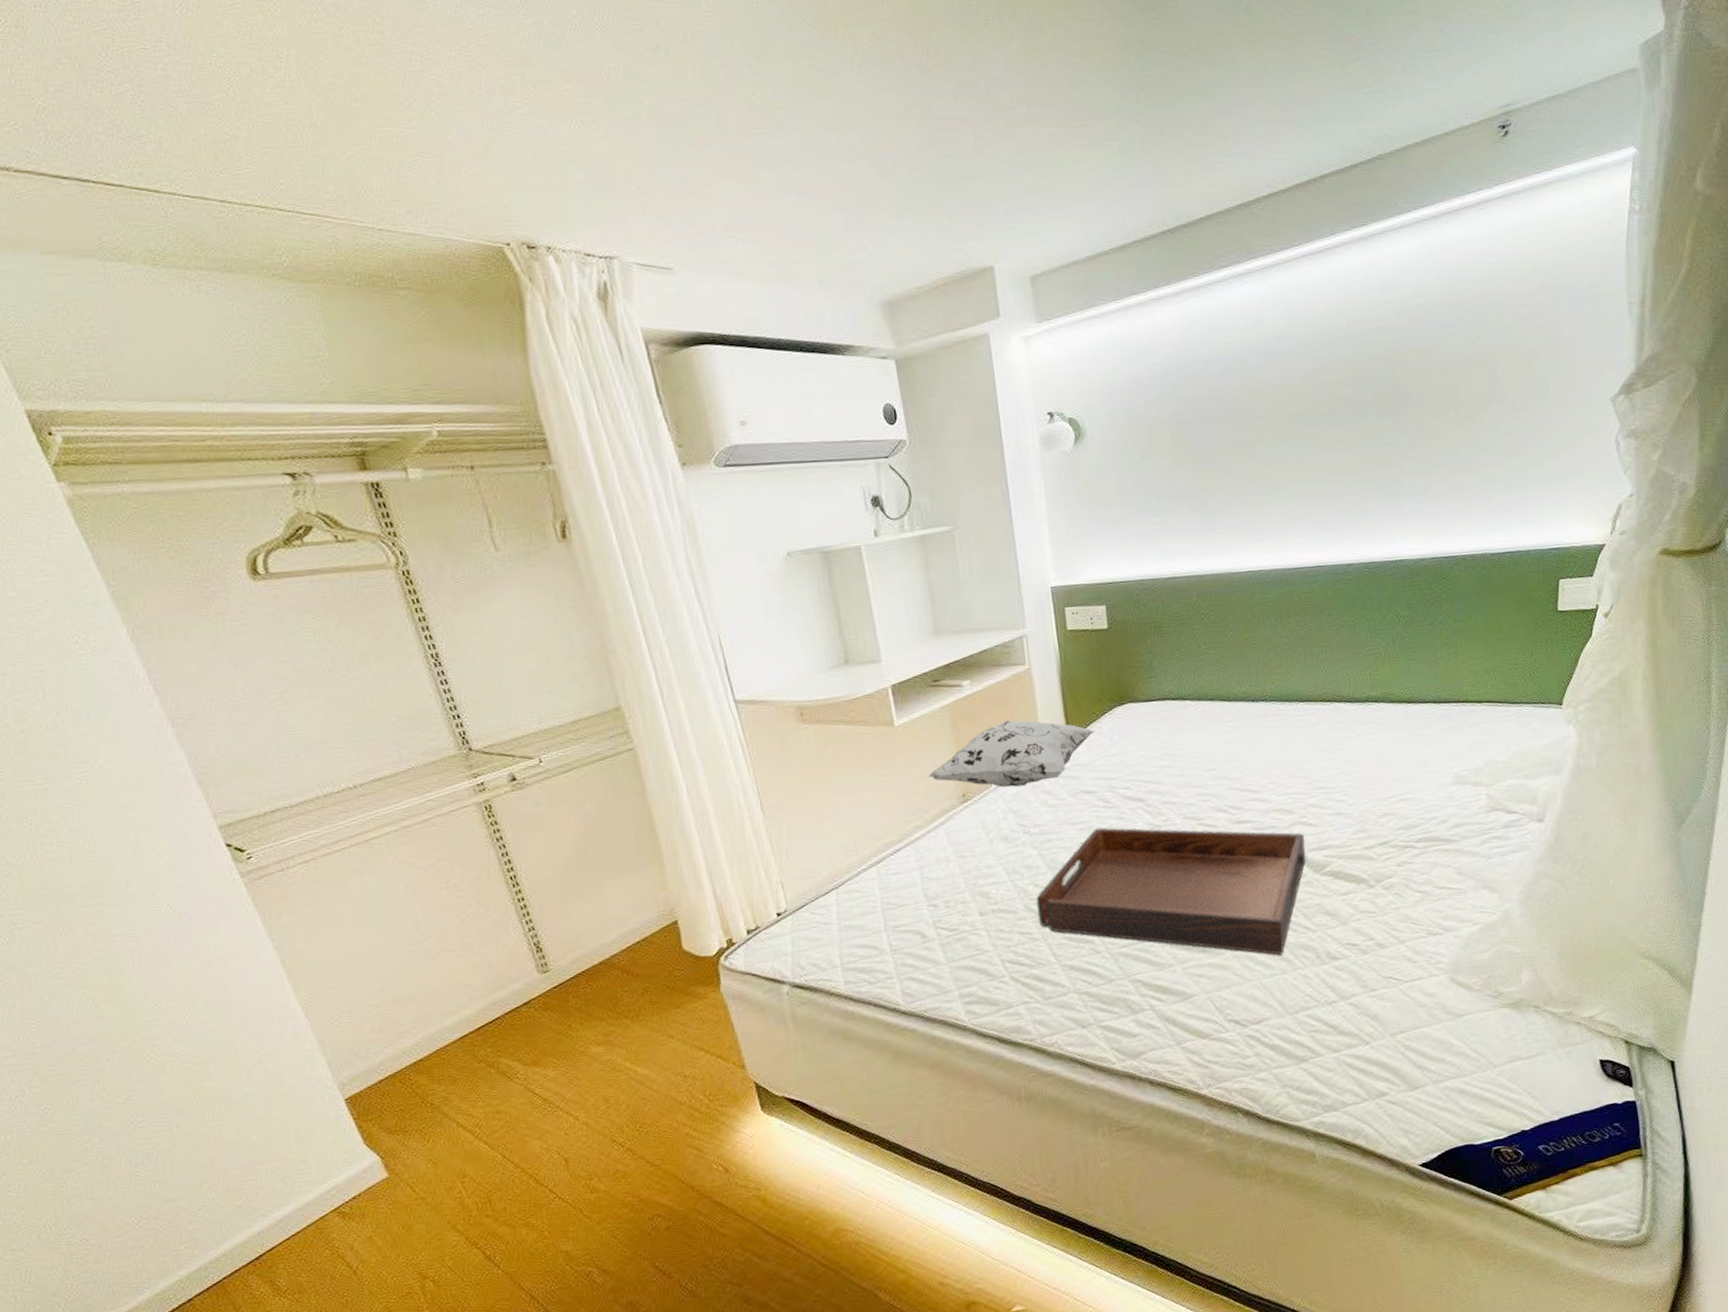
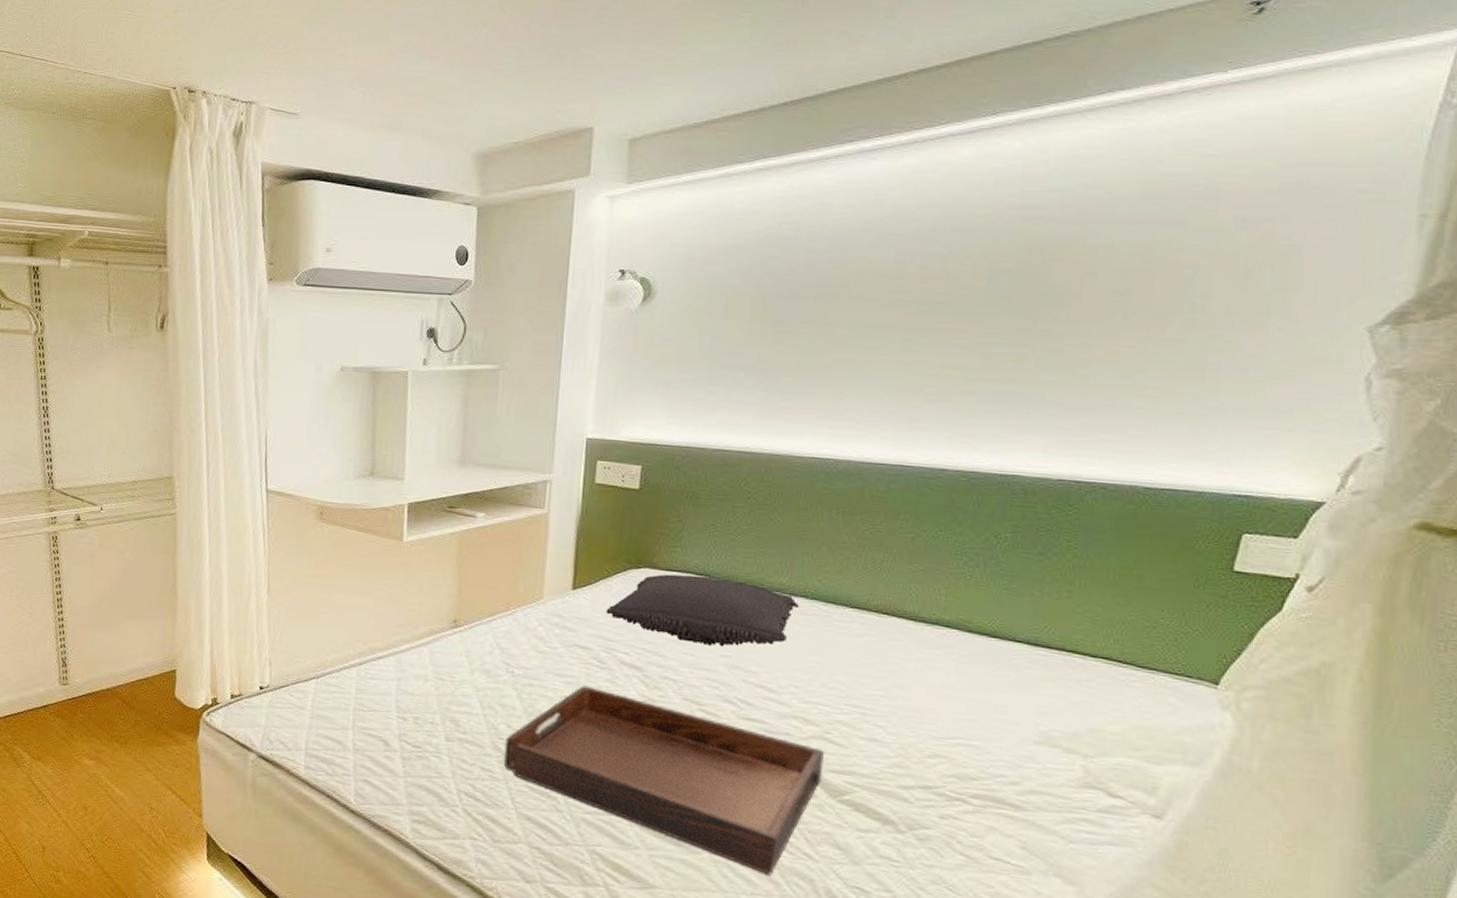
decorative pillow: present [927,720,1095,788] -> none [423,558,603,626]
pillow: none [1101,699,1261,765] -> present [605,574,799,646]

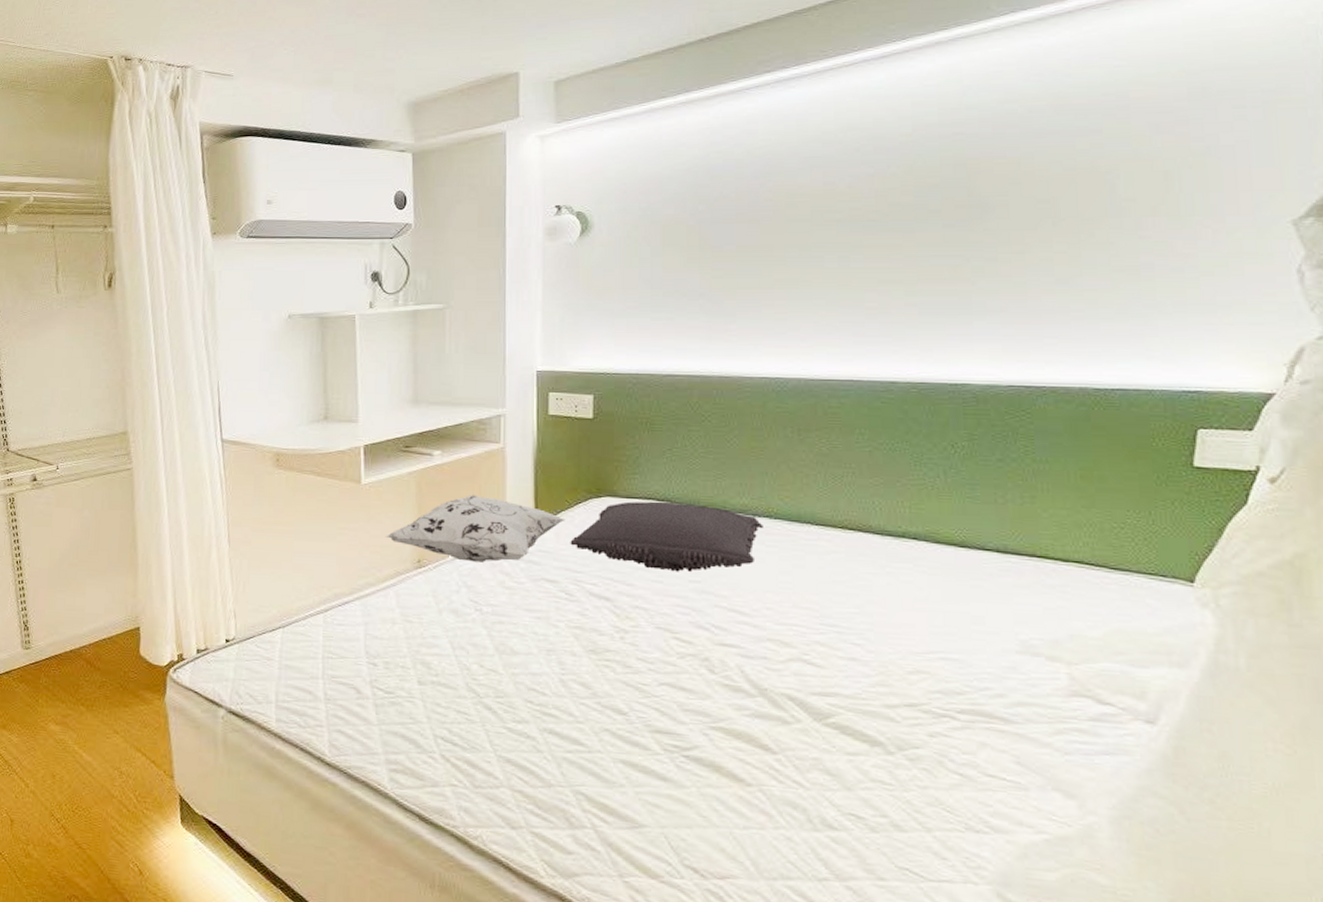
decorative pillow: none [423,558,603,626] -> present [385,495,566,562]
serving tray: present [504,685,825,876] -> none [478,620,806,807]

